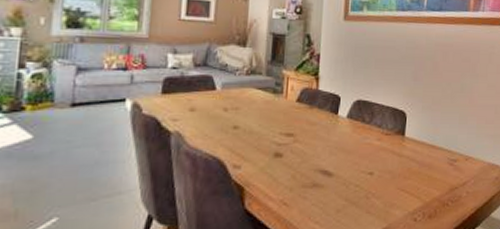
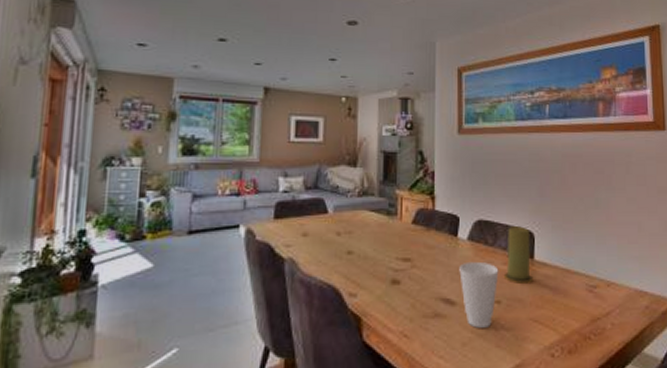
cup: none [337,137,374,196] -> present [459,261,499,328]
candle: none [377,107,403,157] -> present [503,226,534,284]

